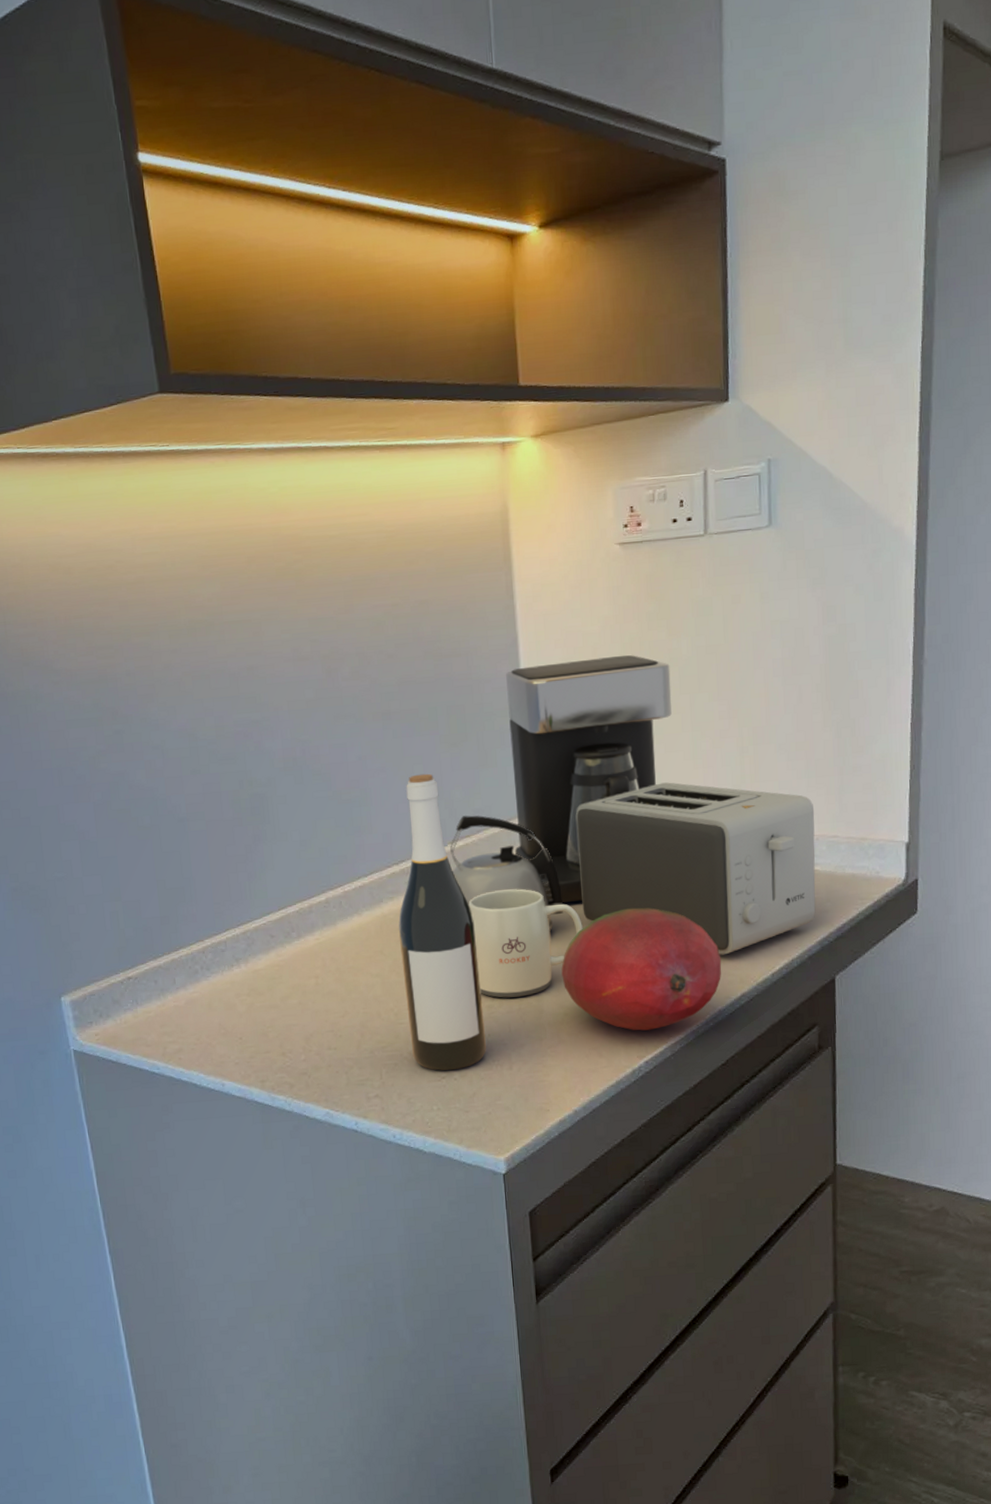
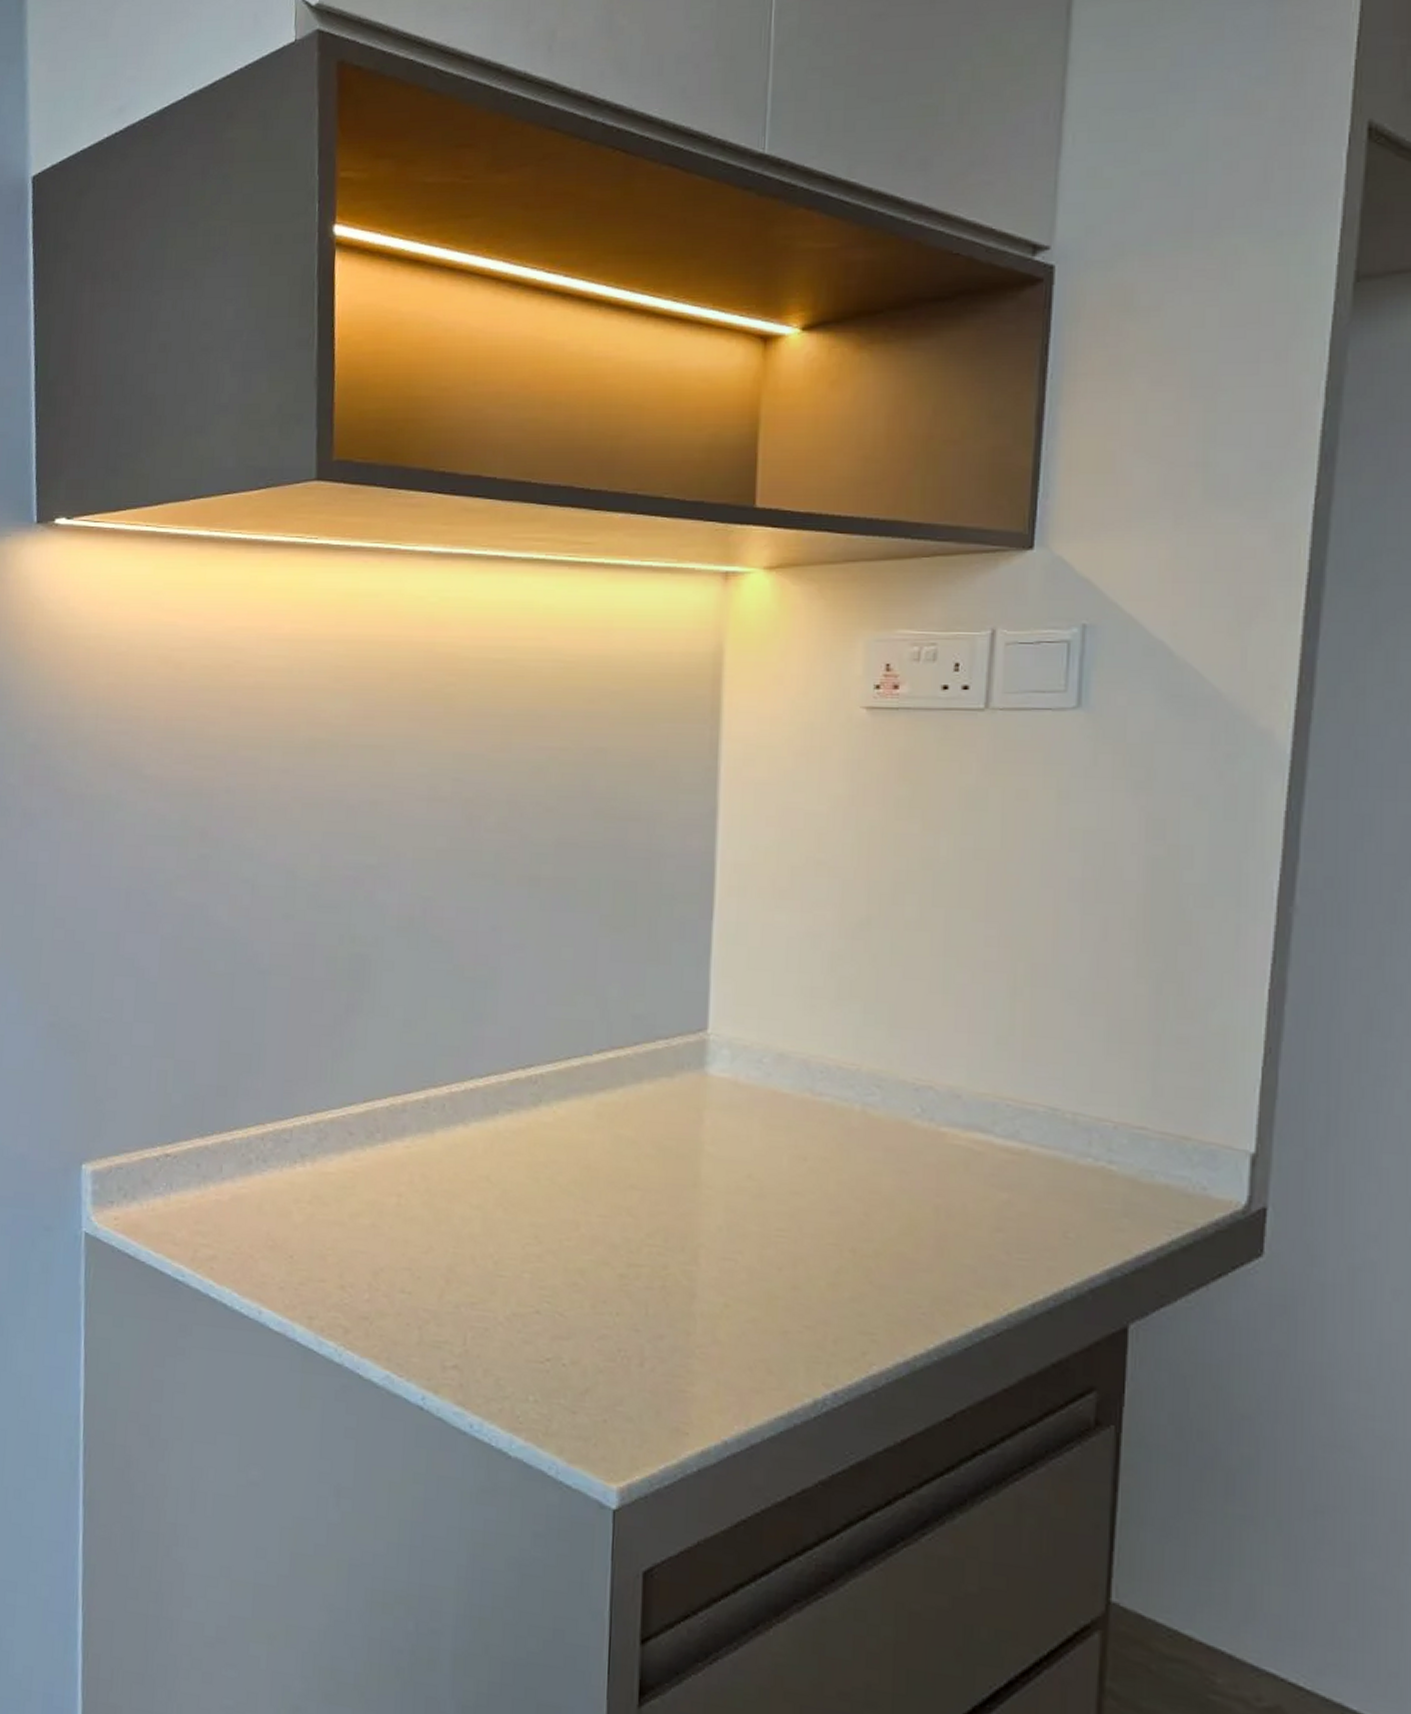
wine bottle: present [398,773,486,1071] -> none [510,959,617,1353]
kettle: present [450,815,563,931] -> none [594,1020,740,1189]
mug: present [468,888,583,998] -> none [611,1123,764,1271]
coffee maker: present [506,655,672,903] -> none [682,845,921,1156]
fruit: present [561,908,722,1031] -> none [727,1177,959,1351]
toaster: present [576,782,816,956] -> none [766,1018,1114,1265]

